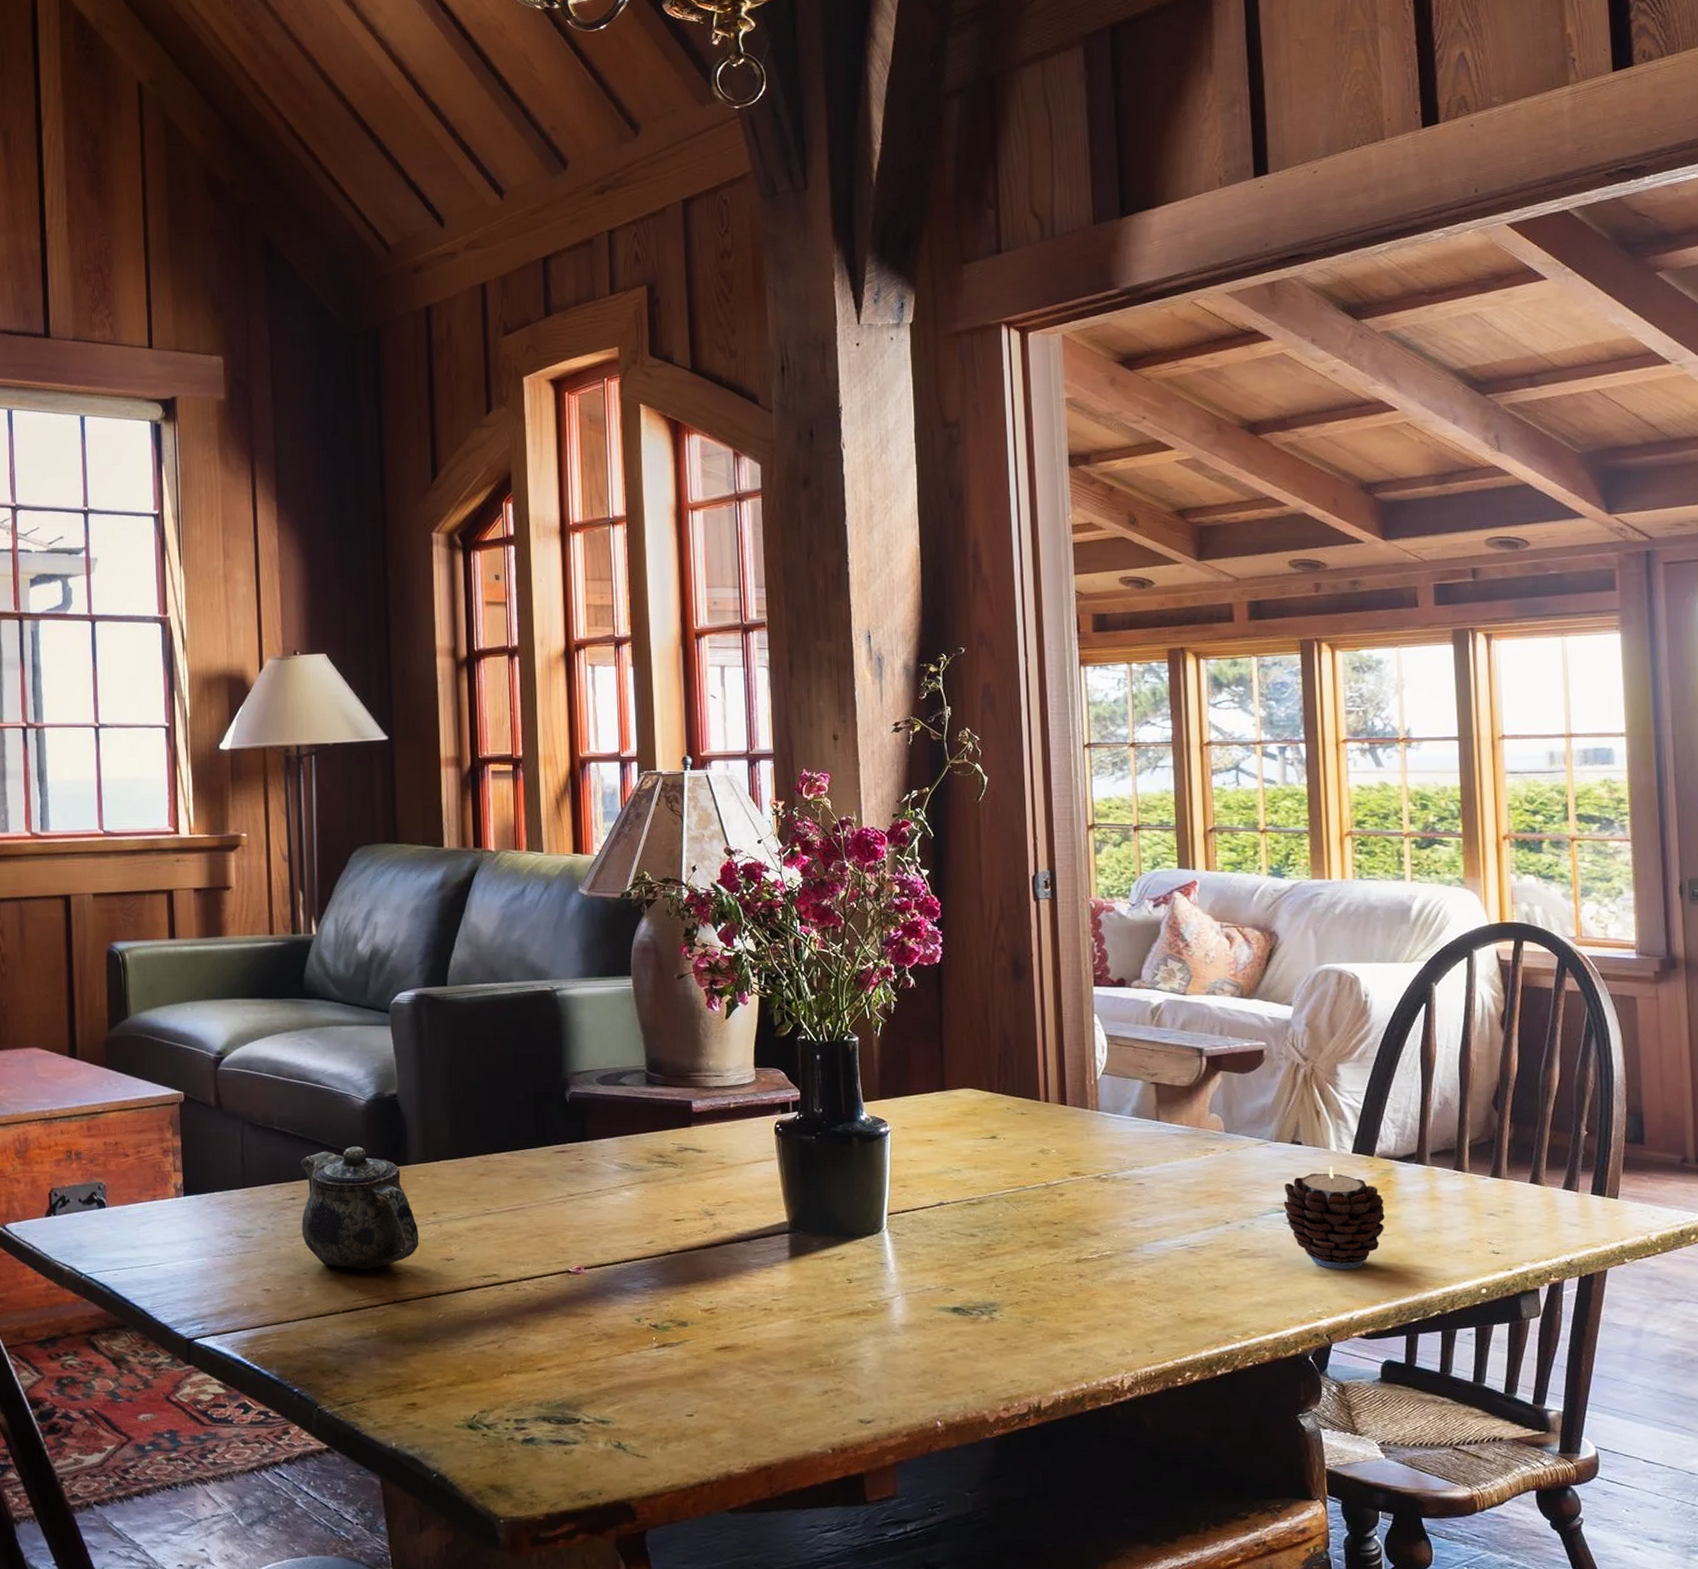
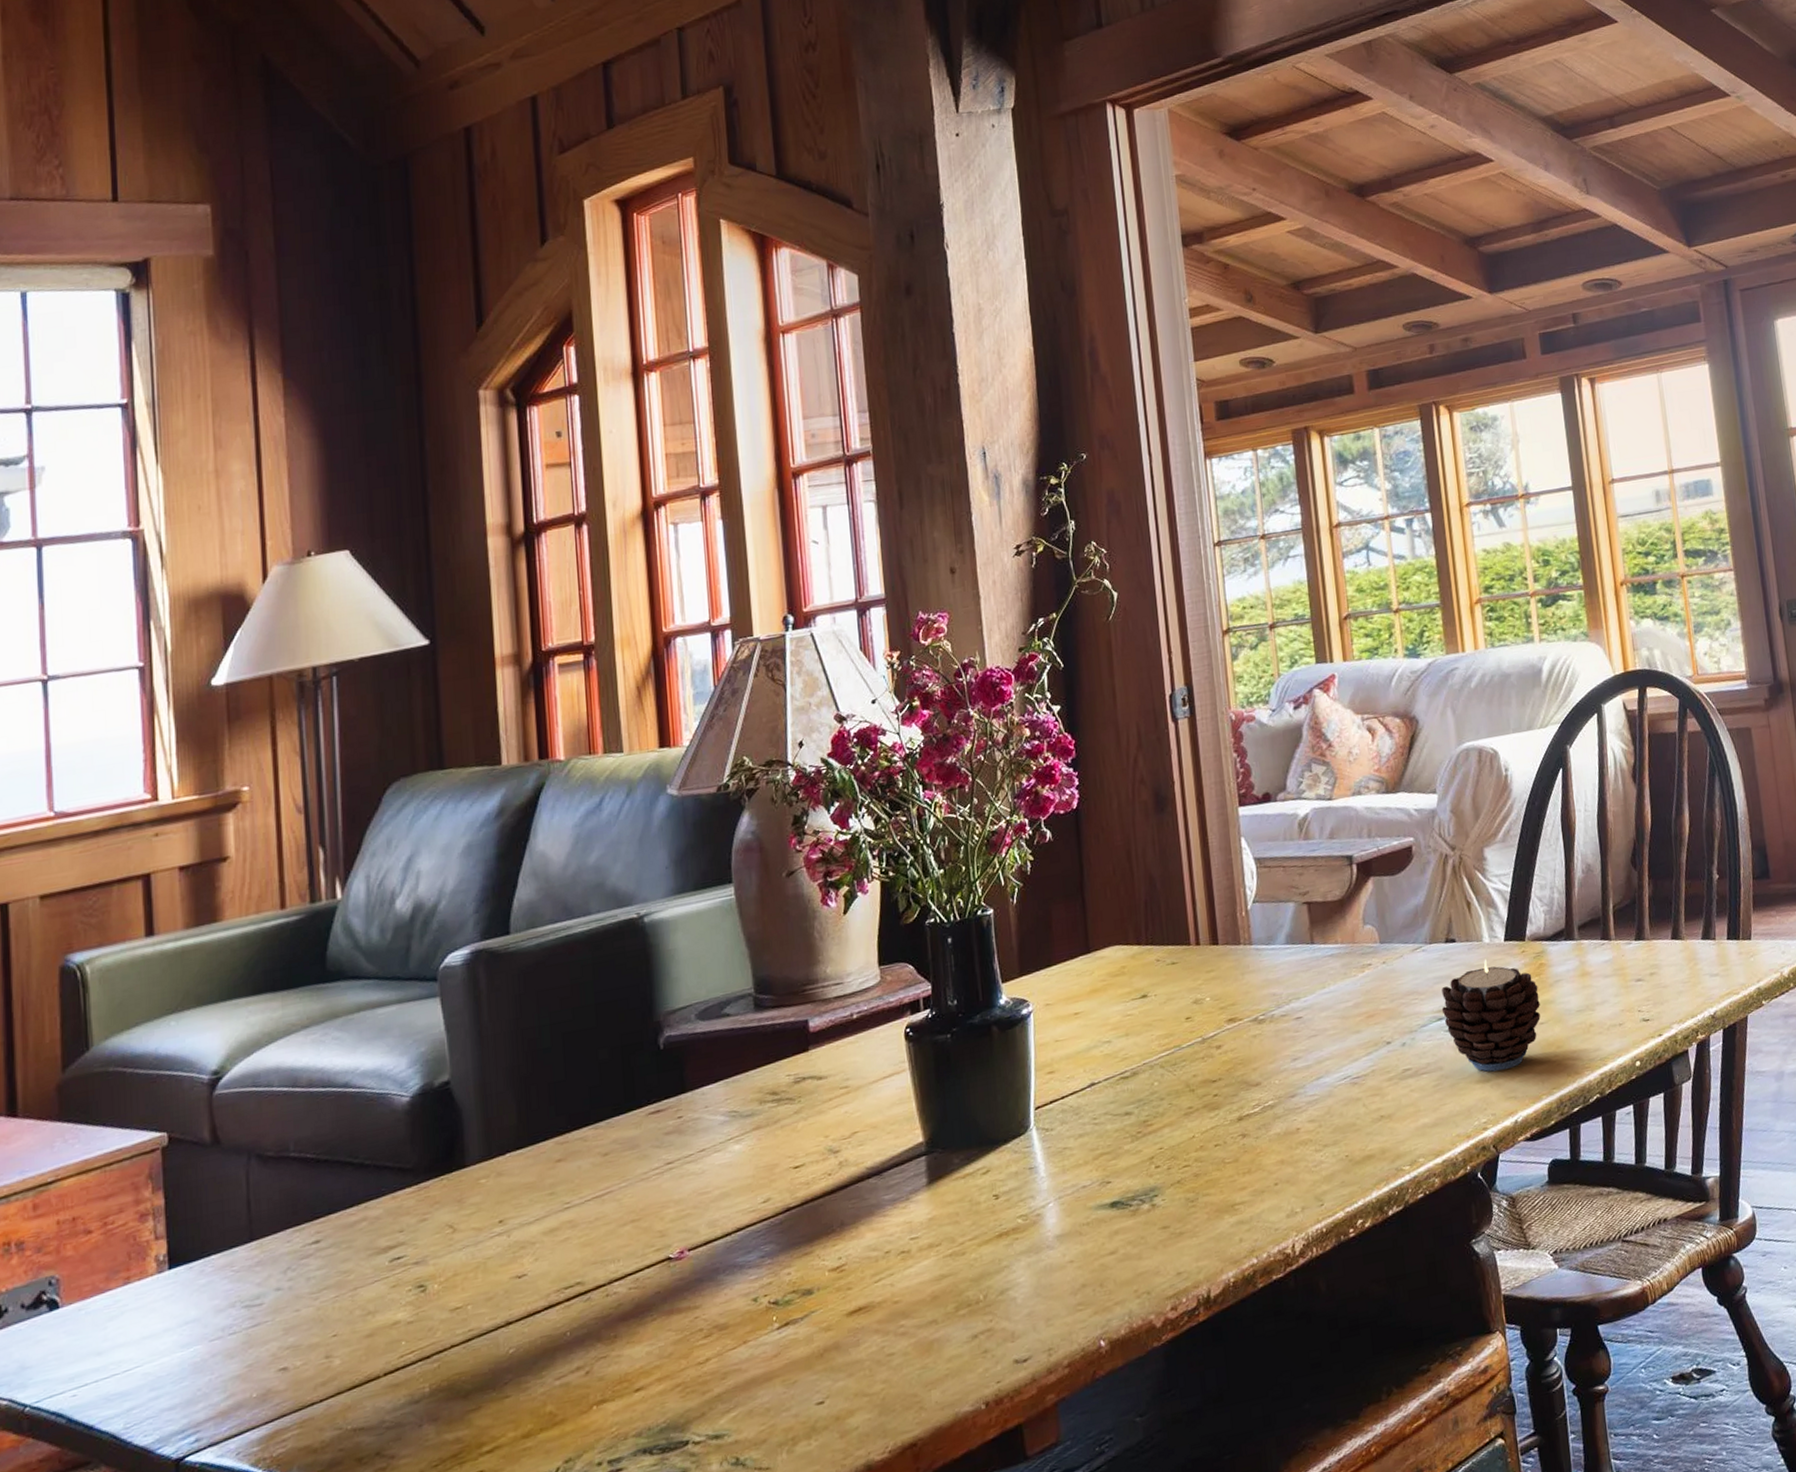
teapot: present [300,1146,419,1270] -> none [326,1156,482,1320]

